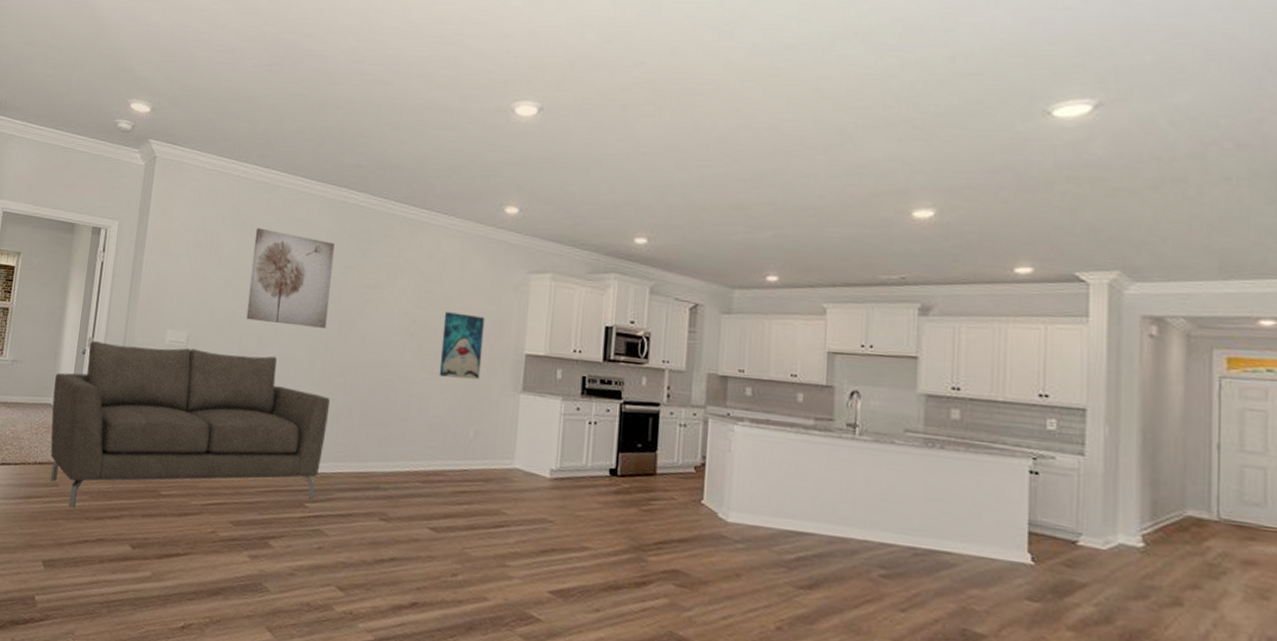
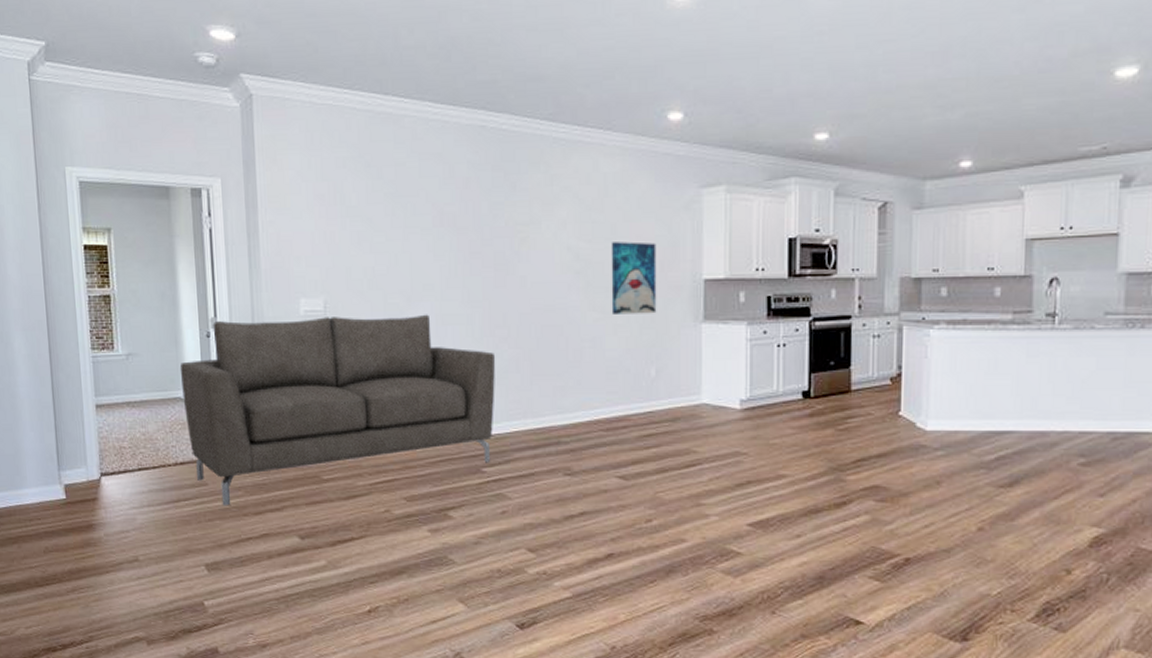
wall art: present [246,228,335,328] -> none [384,168,480,277]

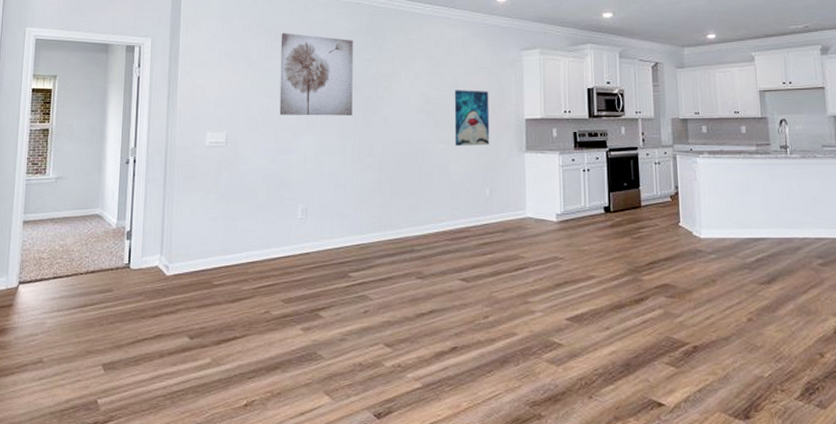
sofa: present [179,314,496,506] -> none [100,145,363,310]
wall art: none [384,168,480,277] -> present [279,33,353,116]

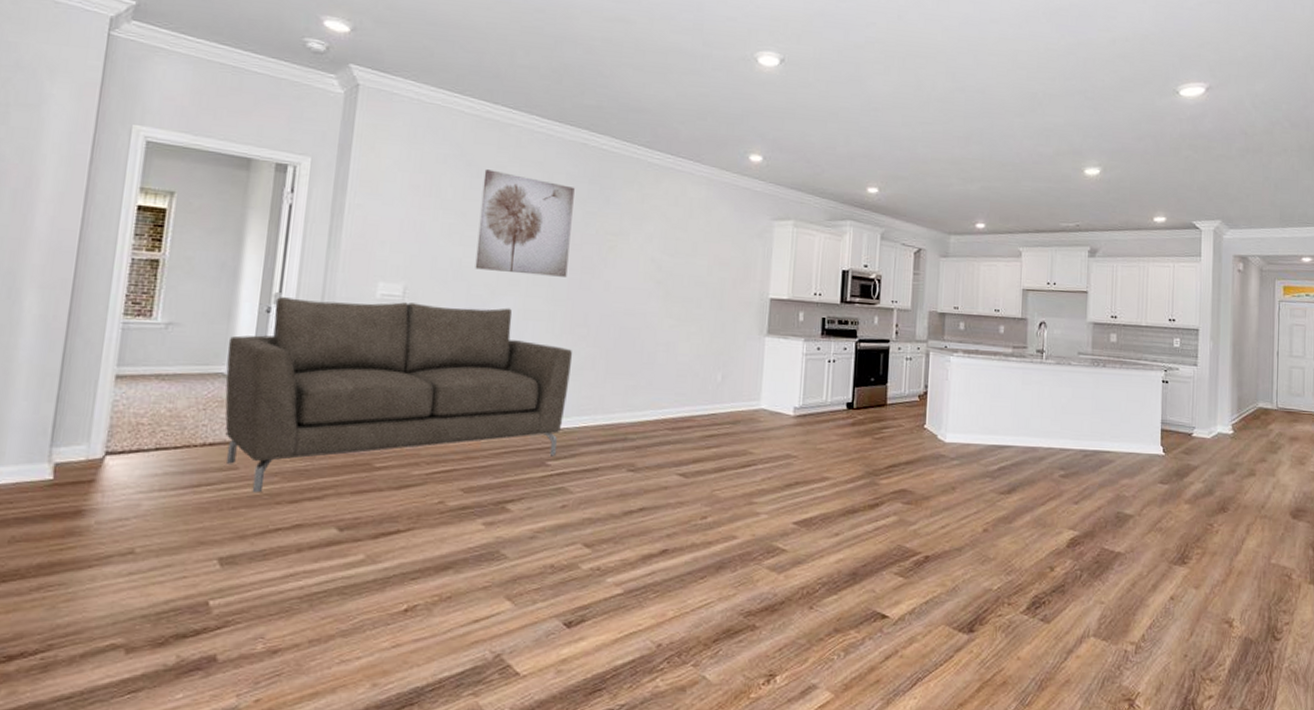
sofa: none [100,145,363,310] -> present [225,297,573,493]
wall art: present [454,90,490,146] -> none [686,258,731,325]

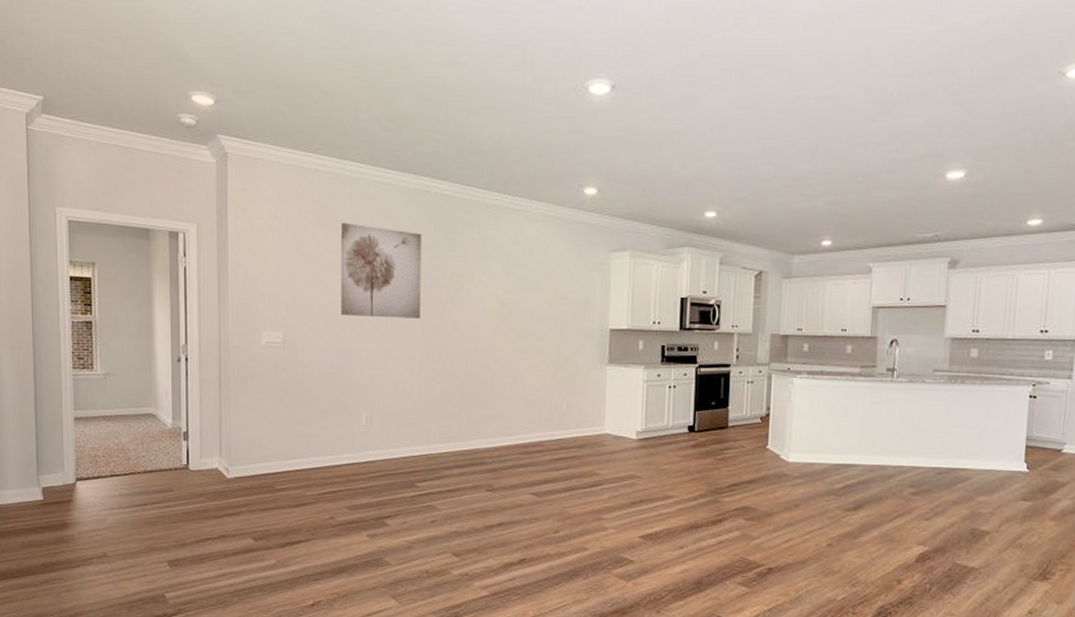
sofa: present [225,297,573,493] -> none [152,348,431,510]

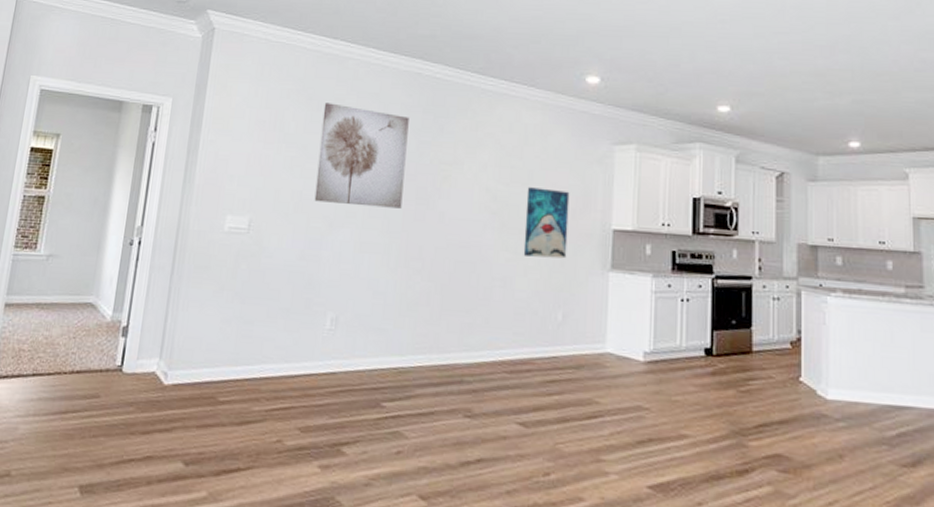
wall art: none [531,294,571,356] -> present [523,187,570,259]

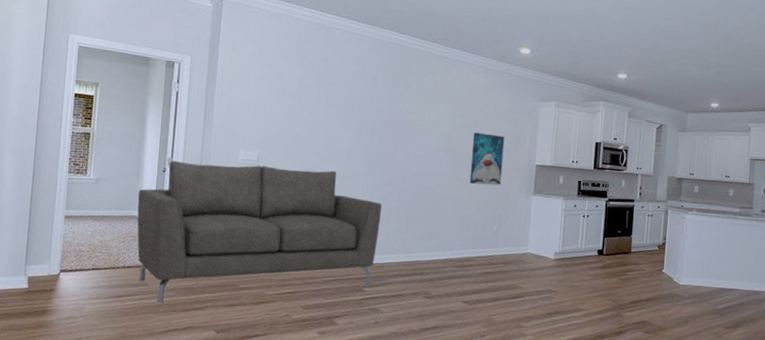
sofa: none [90,230,408,422] -> present [137,161,382,303]
wall art: present [314,103,409,209] -> none [309,63,383,147]

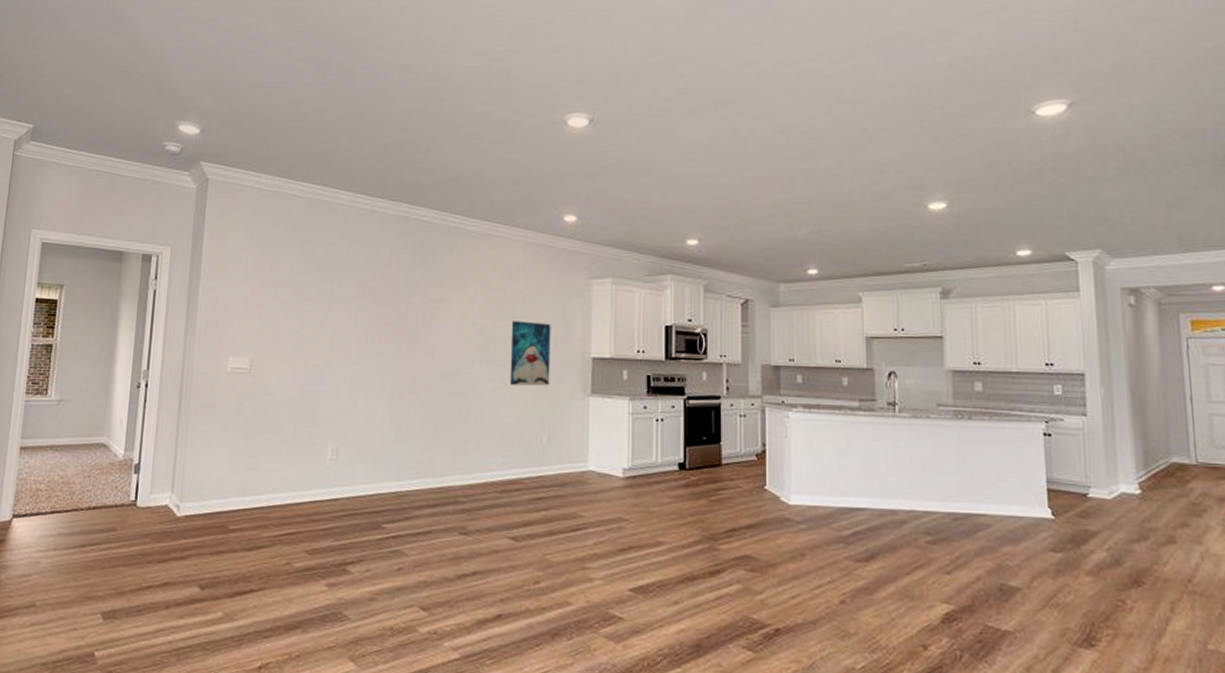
sofa: present [137,161,382,303] -> none [105,373,403,553]

